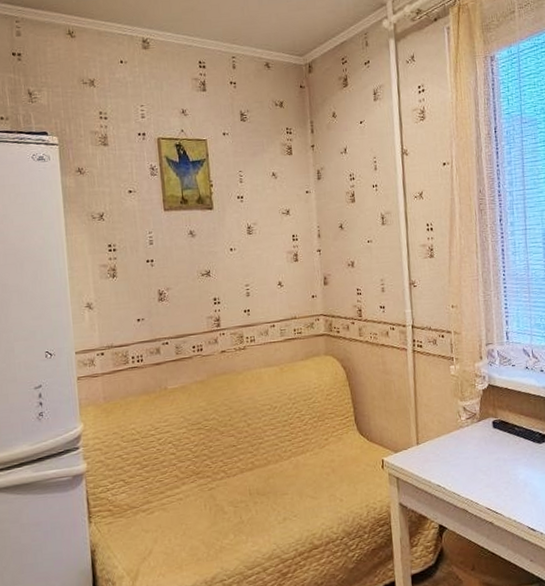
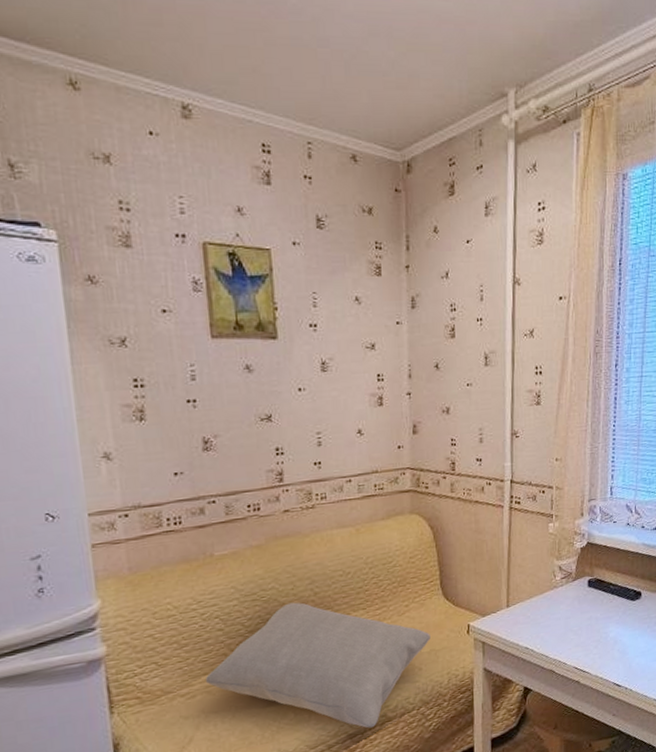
cushion: none [161,432,349,554] -> present [205,602,431,728]

